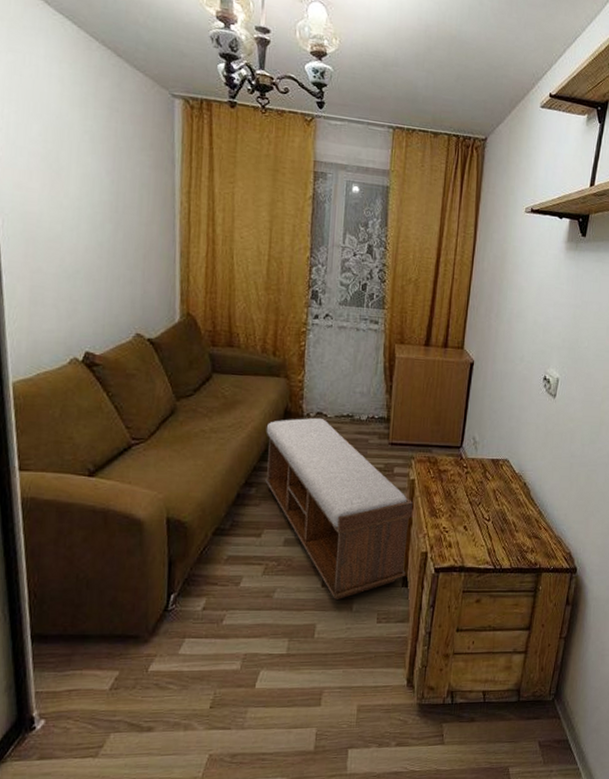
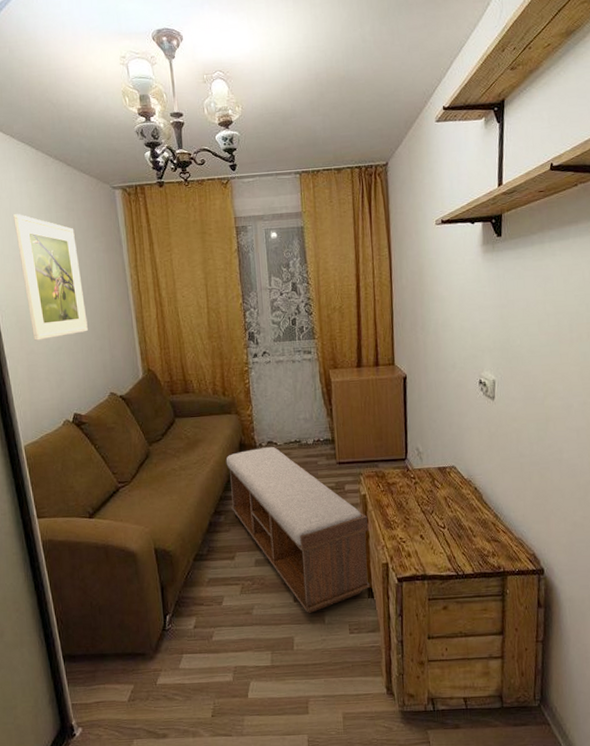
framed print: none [35,99,118,258] -> present [13,214,88,341]

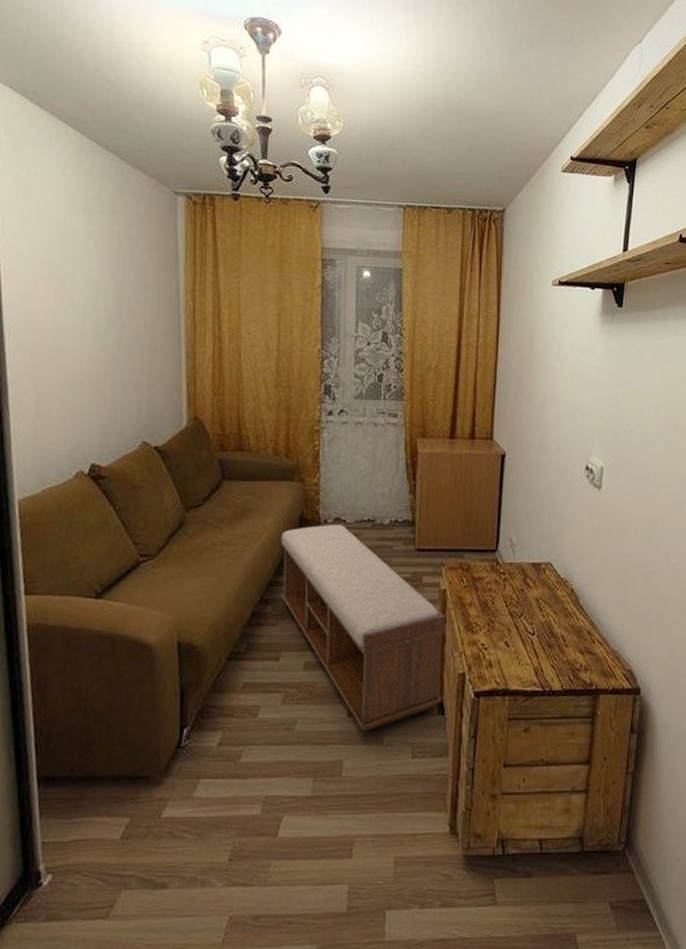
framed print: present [13,214,88,341] -> none [40,208,123,368]

